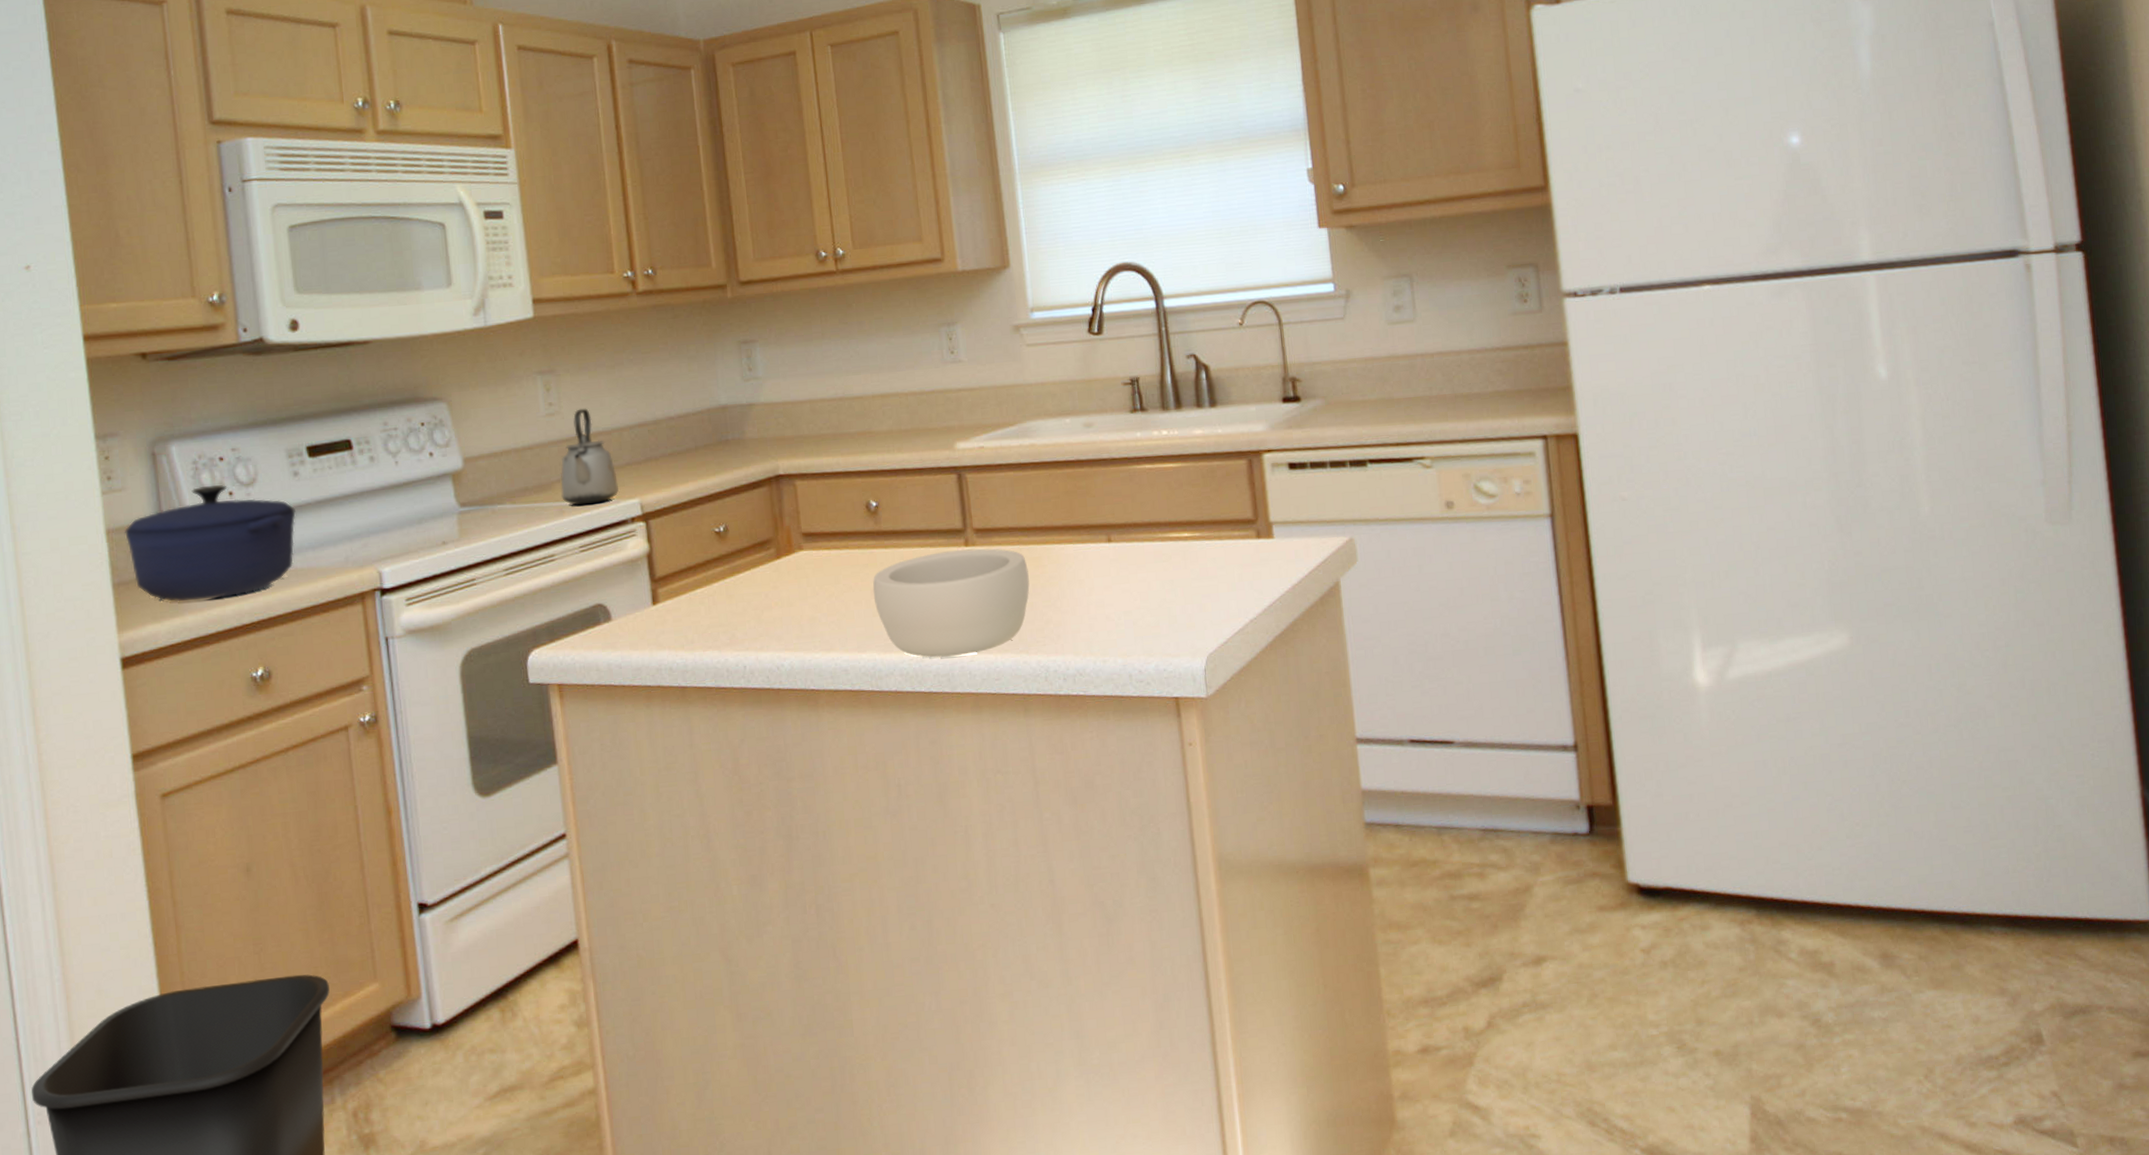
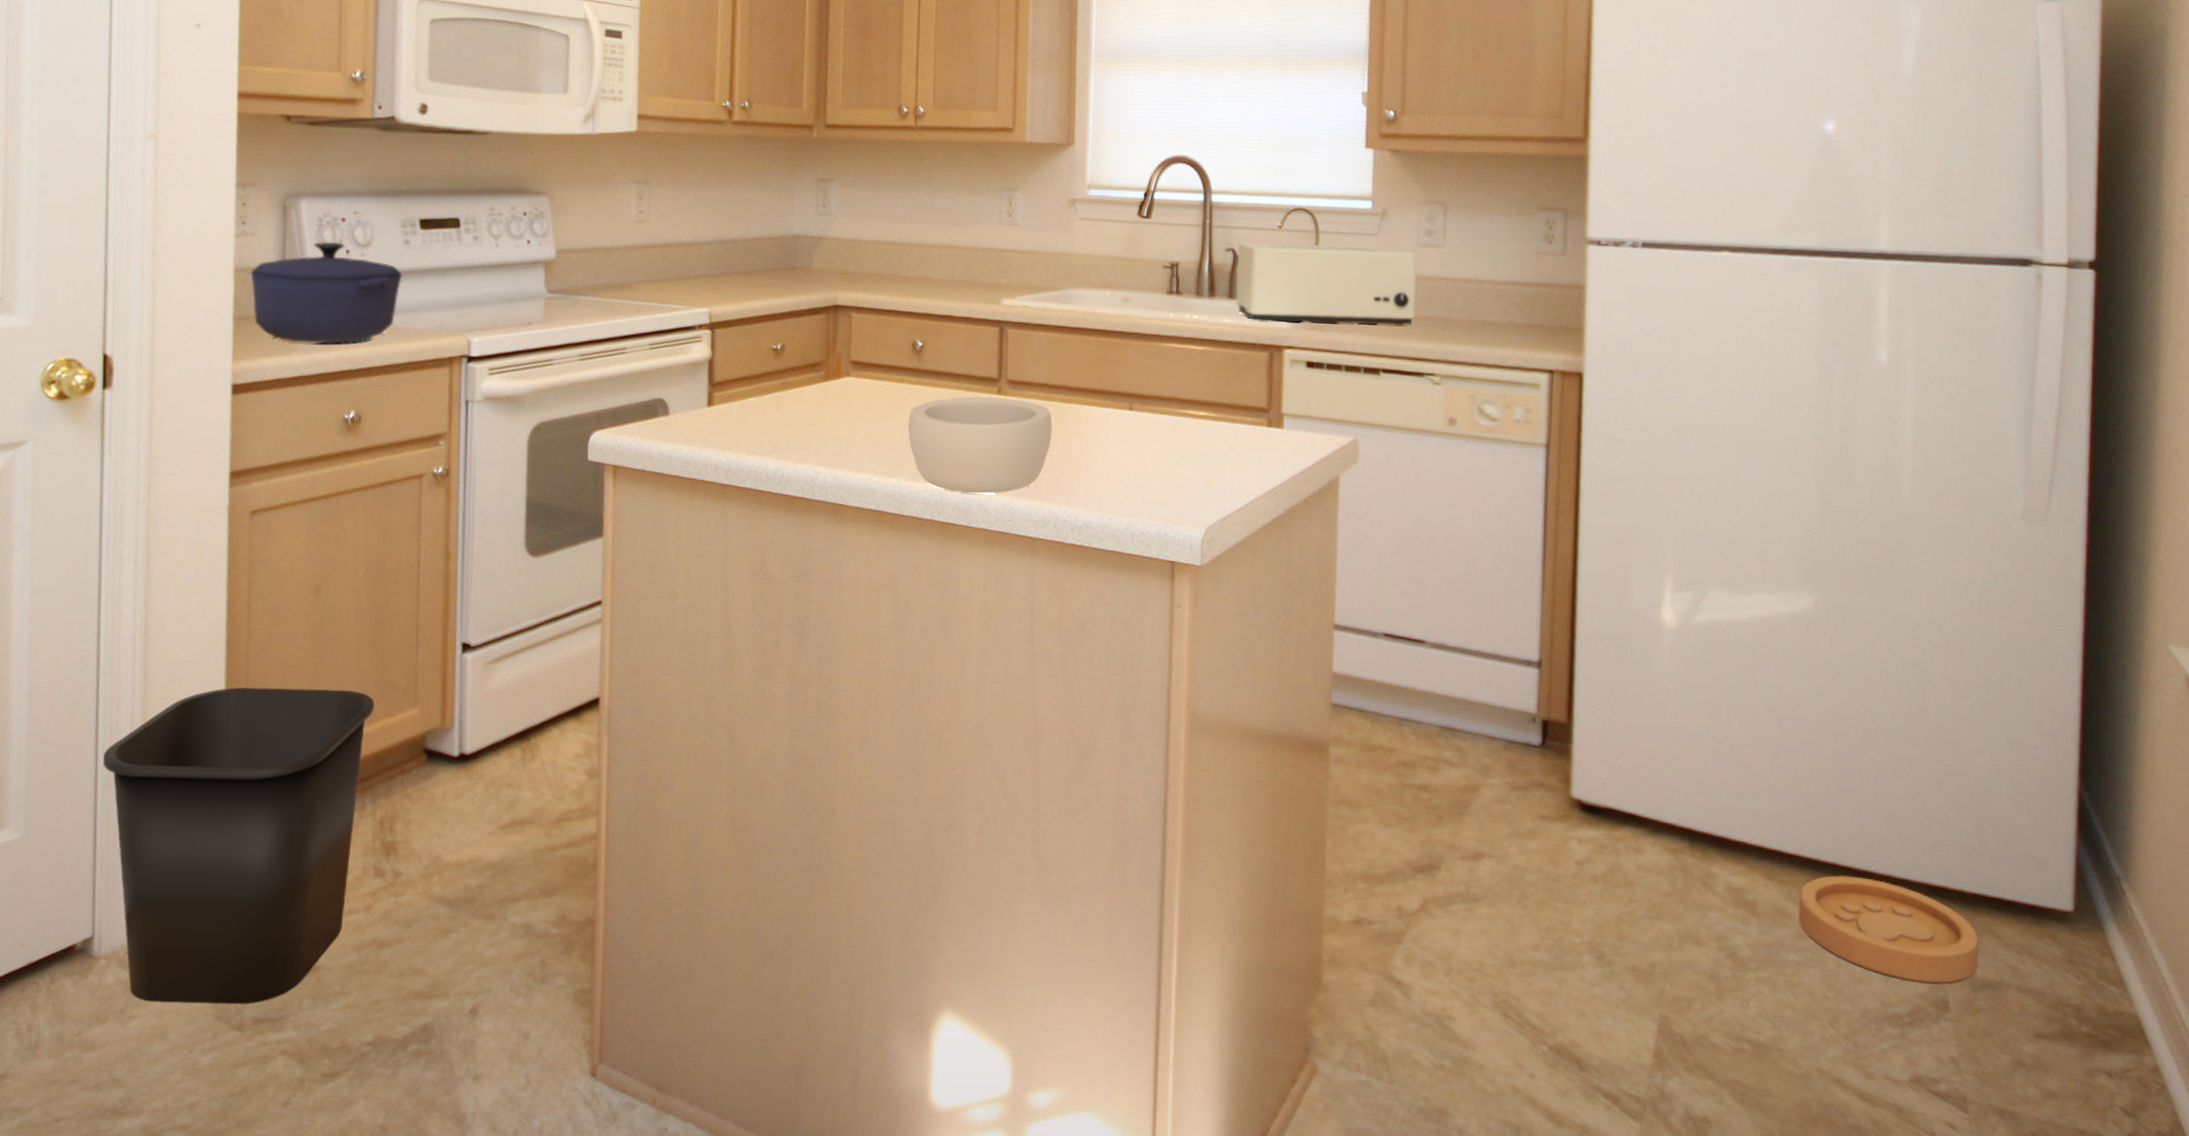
kettle: present [561,408,619,506] -> none [639,220,692,307]
toaster: none [1199,329,1396,428] -> present [1236,242,1417,326]
pet bowl: none [1875,918,2066,1019] -> present [1798,875,1979,983]

